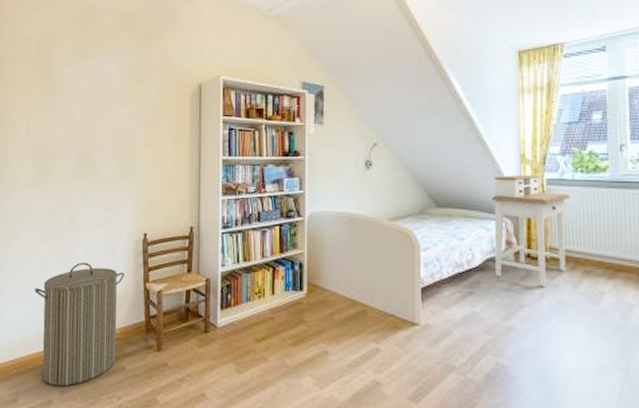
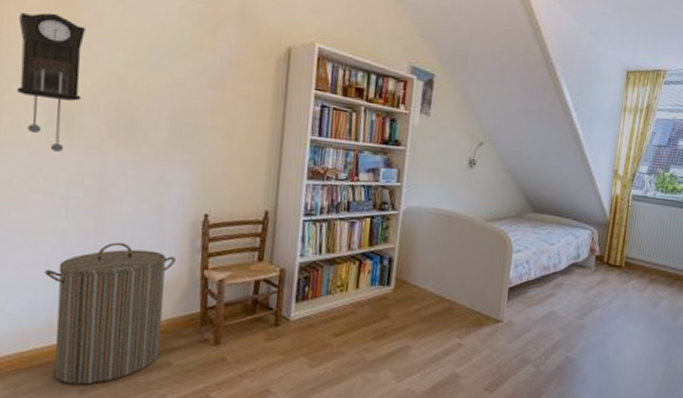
pendulum clock: none [14,87,57,192] -> present [16,12,87,152]
desk: present [491,174,570,286] -> none [577,188,649,291]

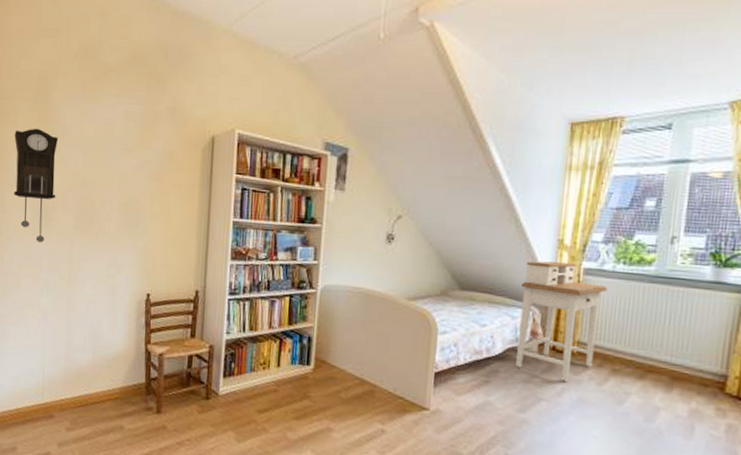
laundry hamper: present [44,242,176,385] -> none [33,318,125,440]
desk: none [577,188,649,291] -> present [516,261,607,382]

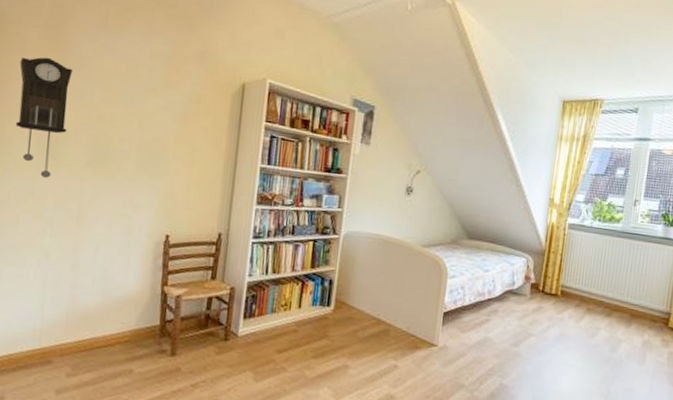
desk: present [516,261,607,382] -> none [512,216,586,319]

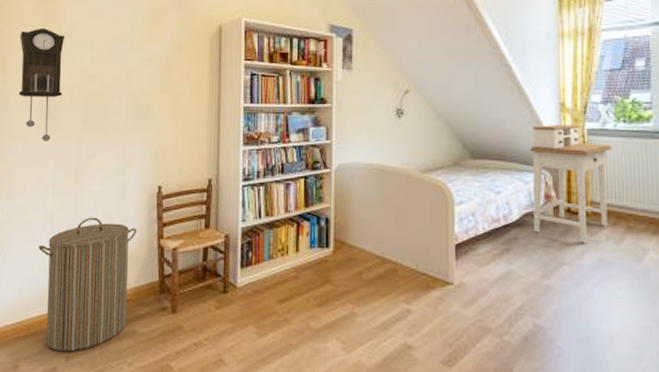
laundry hamper: none [31,258,140,387] -> present [38,217,137,352]
desk: none [512,216,586,319] -> present [529,124,612,243]

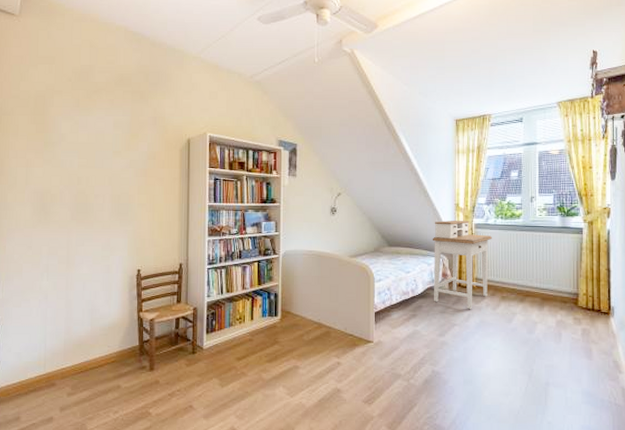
pendulum clock: present [18,27,66,141] -> none [14,137,56,233]
laundry hamper: present [38,217,137,352] -> none [35,295,120,404]

